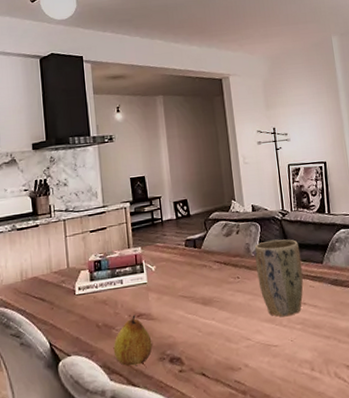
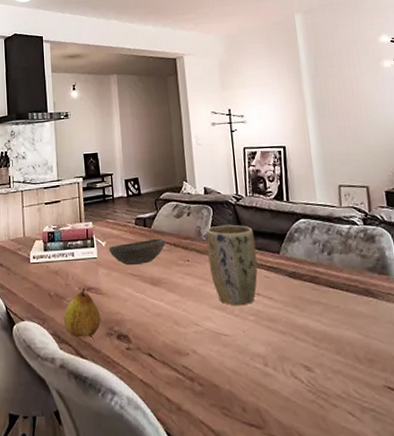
bowl: none [159,258,216,288] -> present [109,238,166,266]

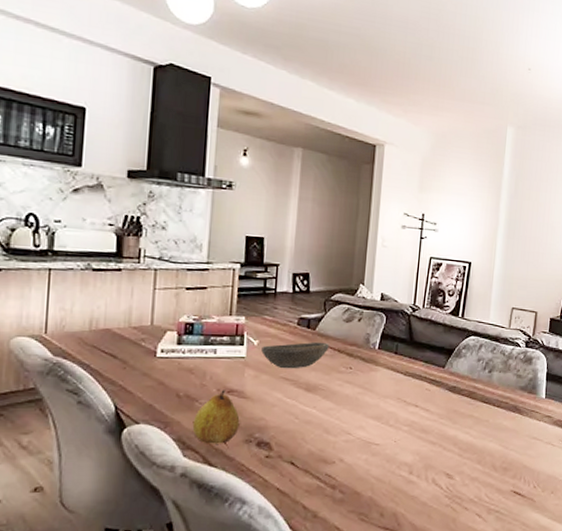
plant pot: present [206,224,258,305] -> none [371,334,424,415]

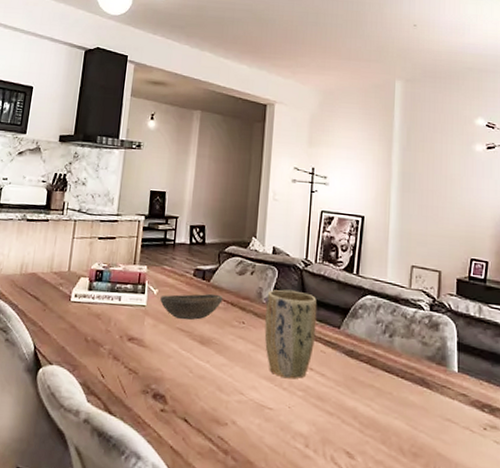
fruit: present [192,390,240,444] -> none [96,337,139,393]
plant pot: none [371,334,424,415] -> present [264,289,317,379]

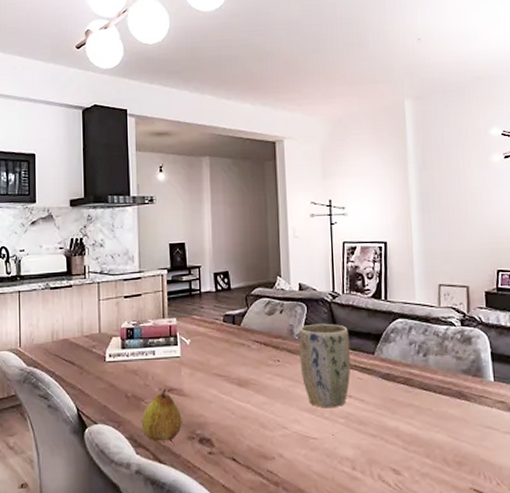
fruit: none [96,337,139,393] -> present [141,389,182,442]
bowl: present [160,293,223,321] -> none [194,336,255,366]

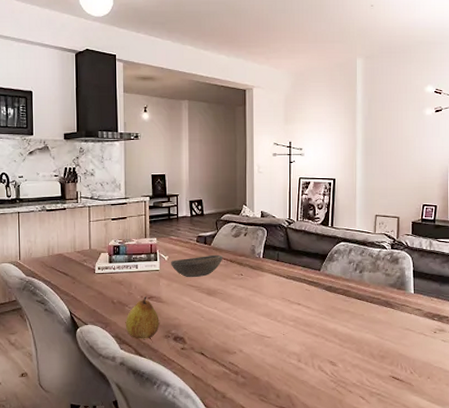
bowl: none [194,336,255,366] -> present [171,254,223,278]
plant pot: present [298,323,351,407] -> none [259,245,301,313]

